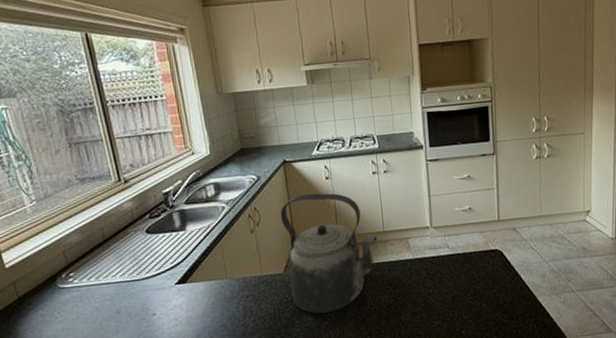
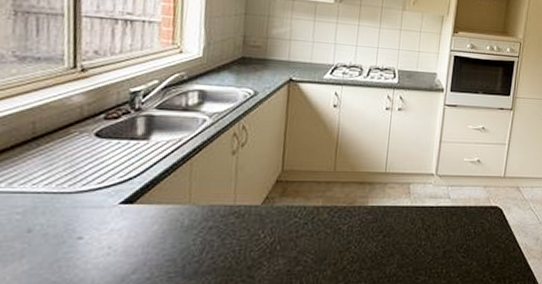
kettle: present [280,193,378,314] -> none [265,119,377,256]

